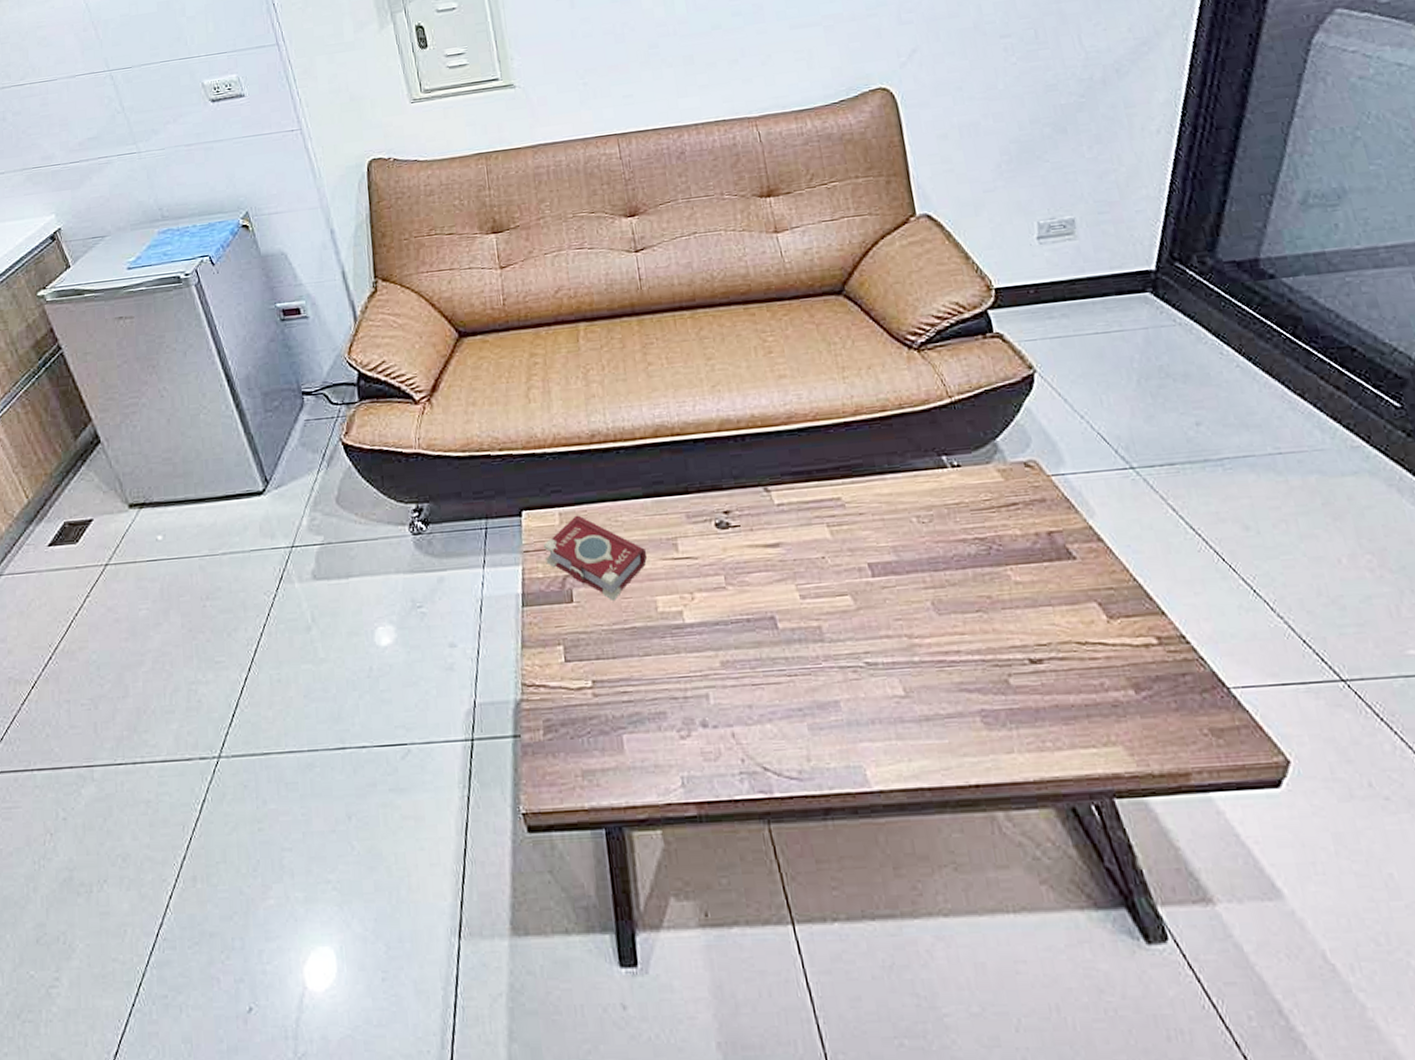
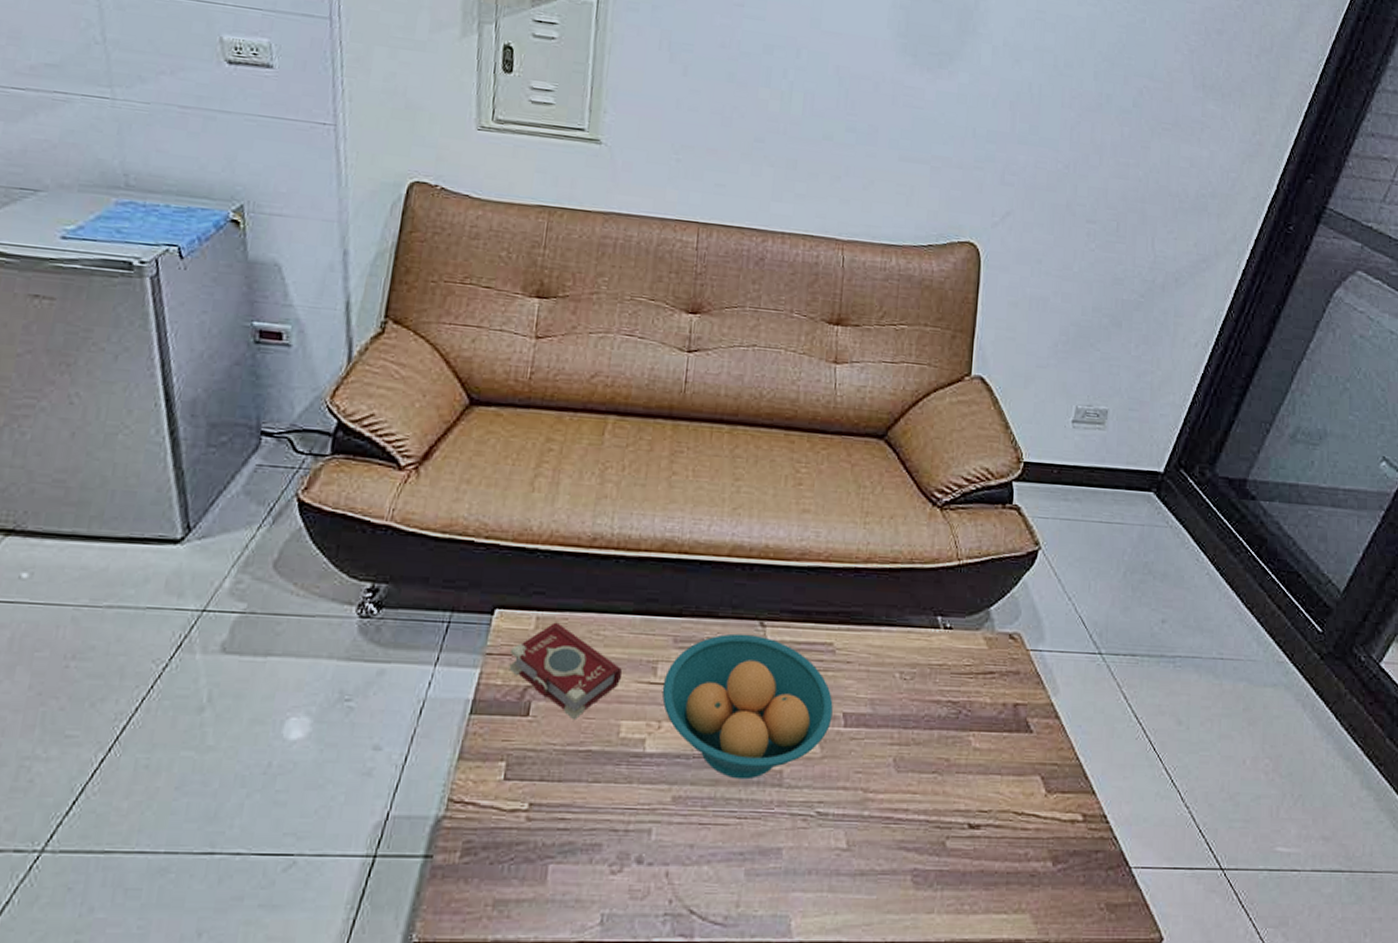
fruit bowl: none [686,500,858,639] -> present [662,633,833,780]

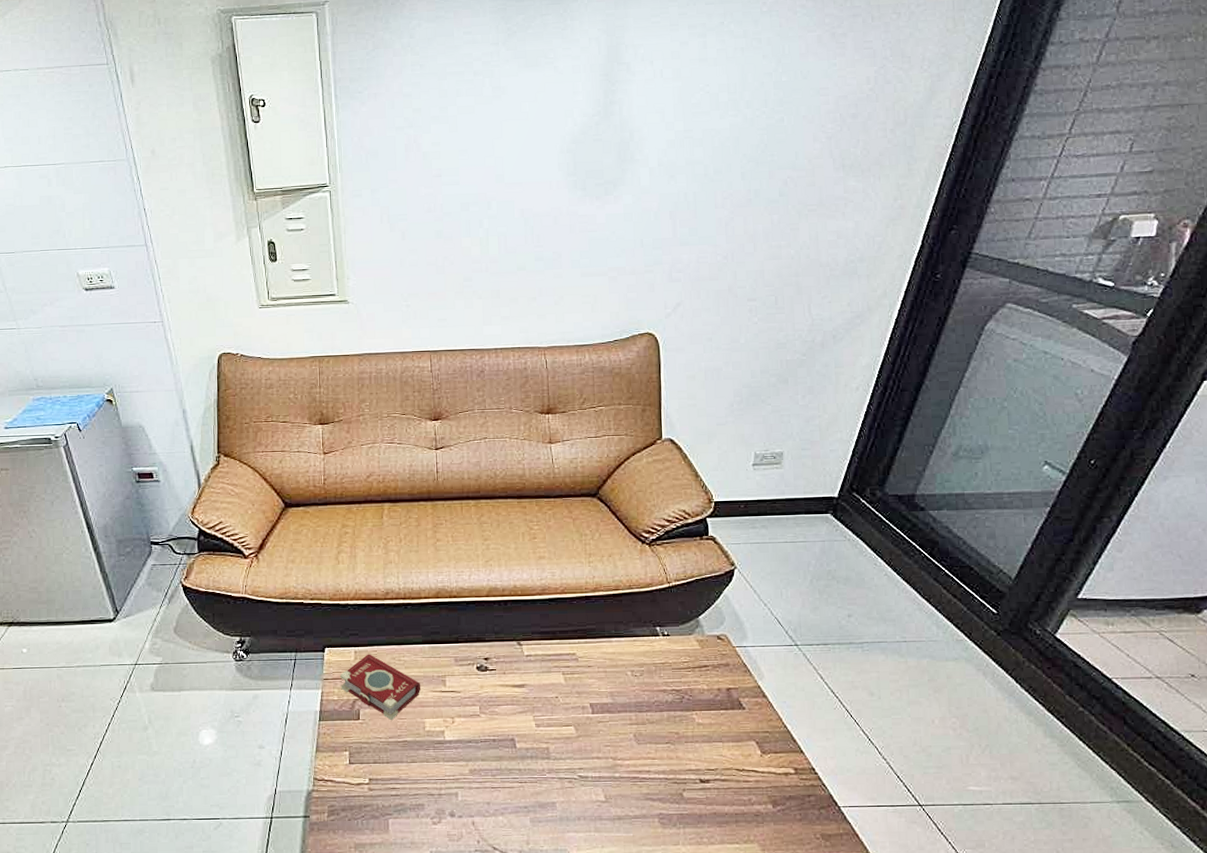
fruit bowl: present [662,633,833,780] -> none [451,651,582,755]

